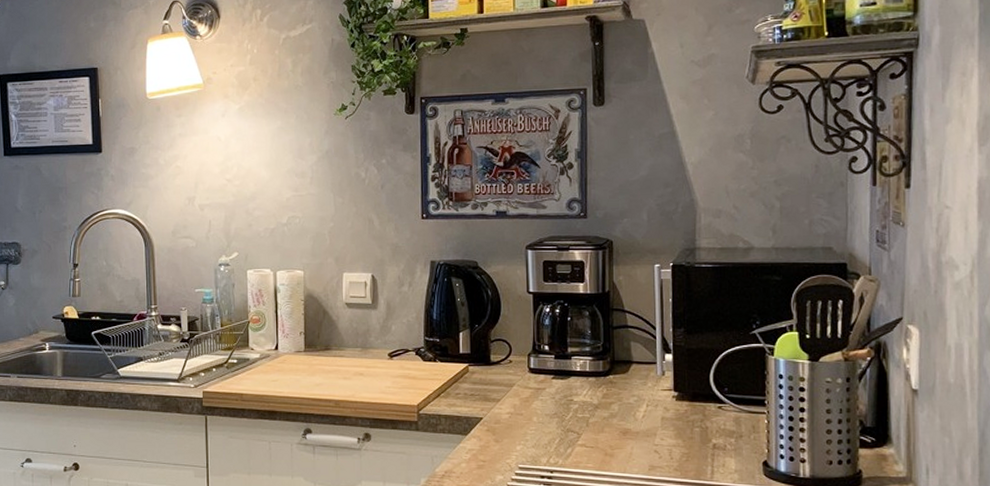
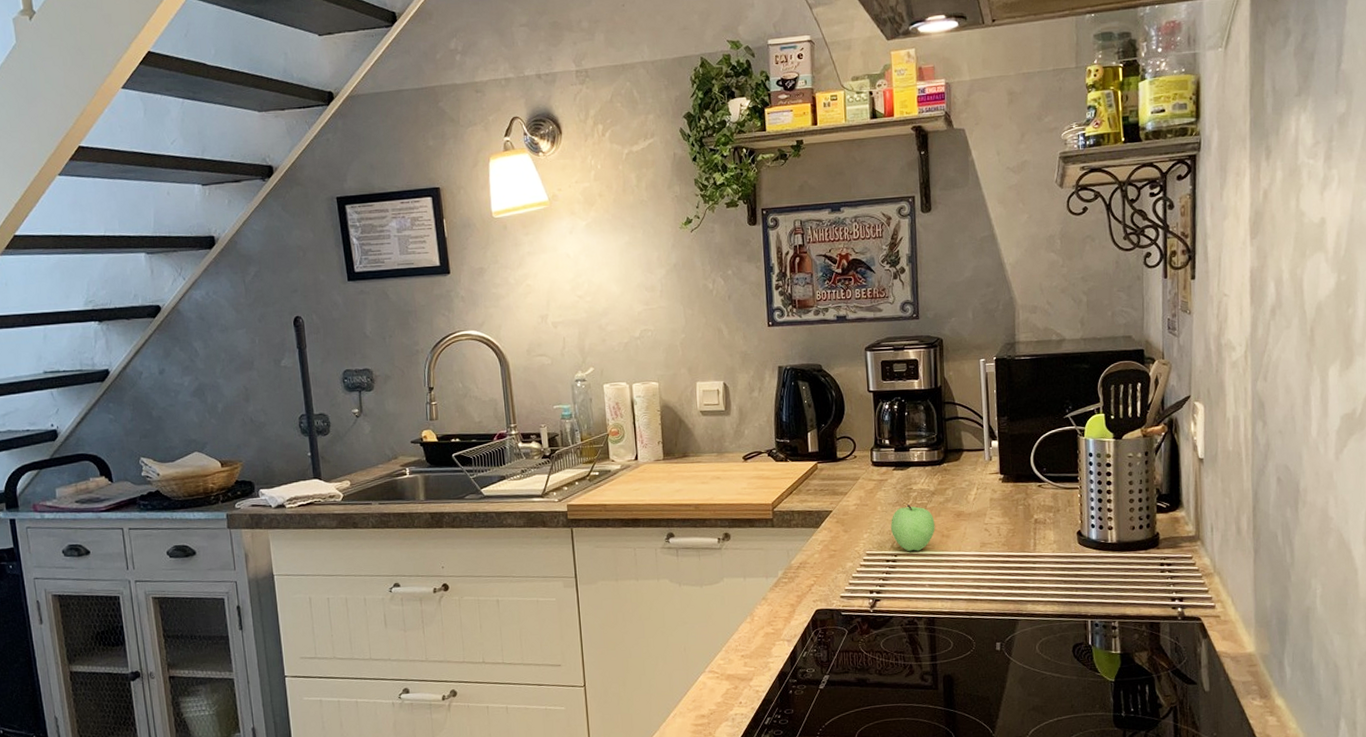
apple: none [547,417,597,469] -> present [891,504,935,552]

